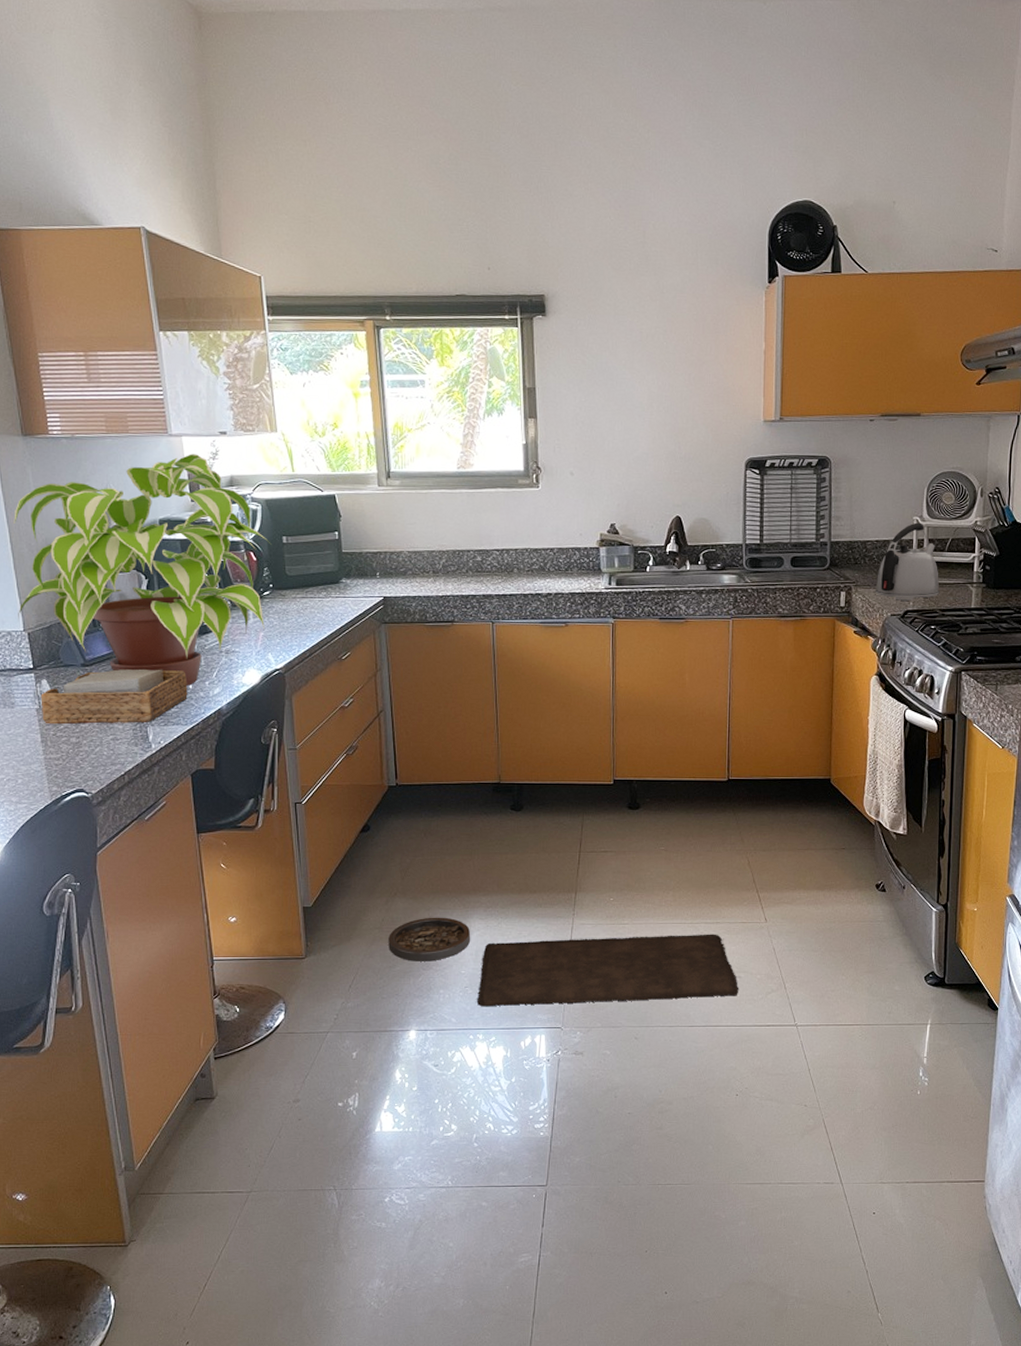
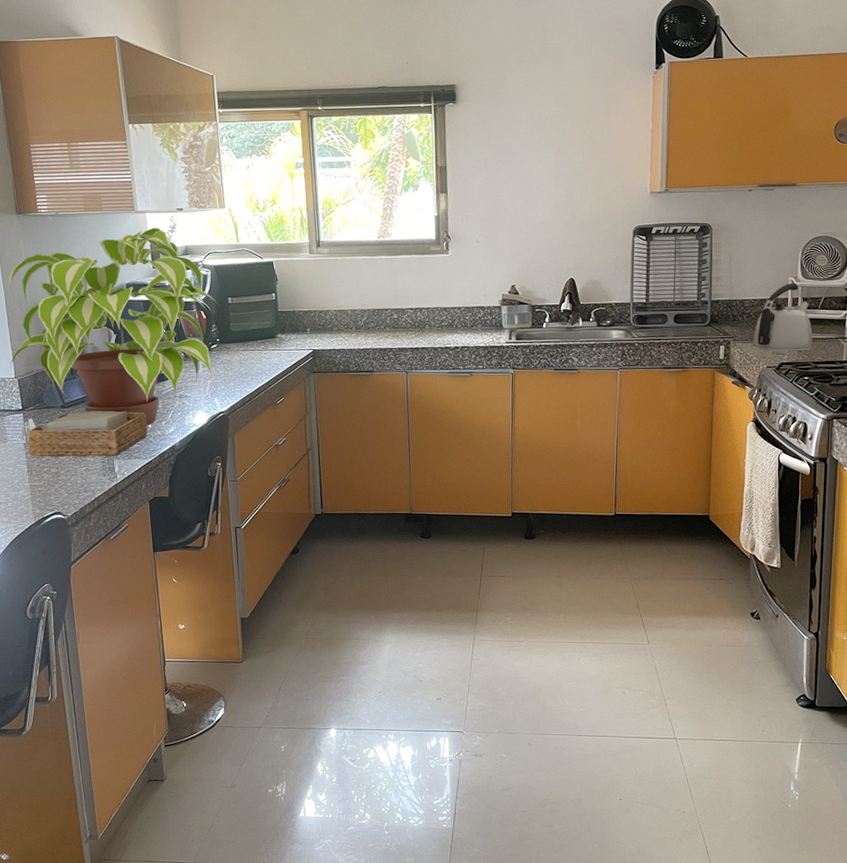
pet bowl: present [388,917,471,961] -> none [313,630,385,669]
doormat: present [476,934,739,1007] -> none [388,652,624,711]

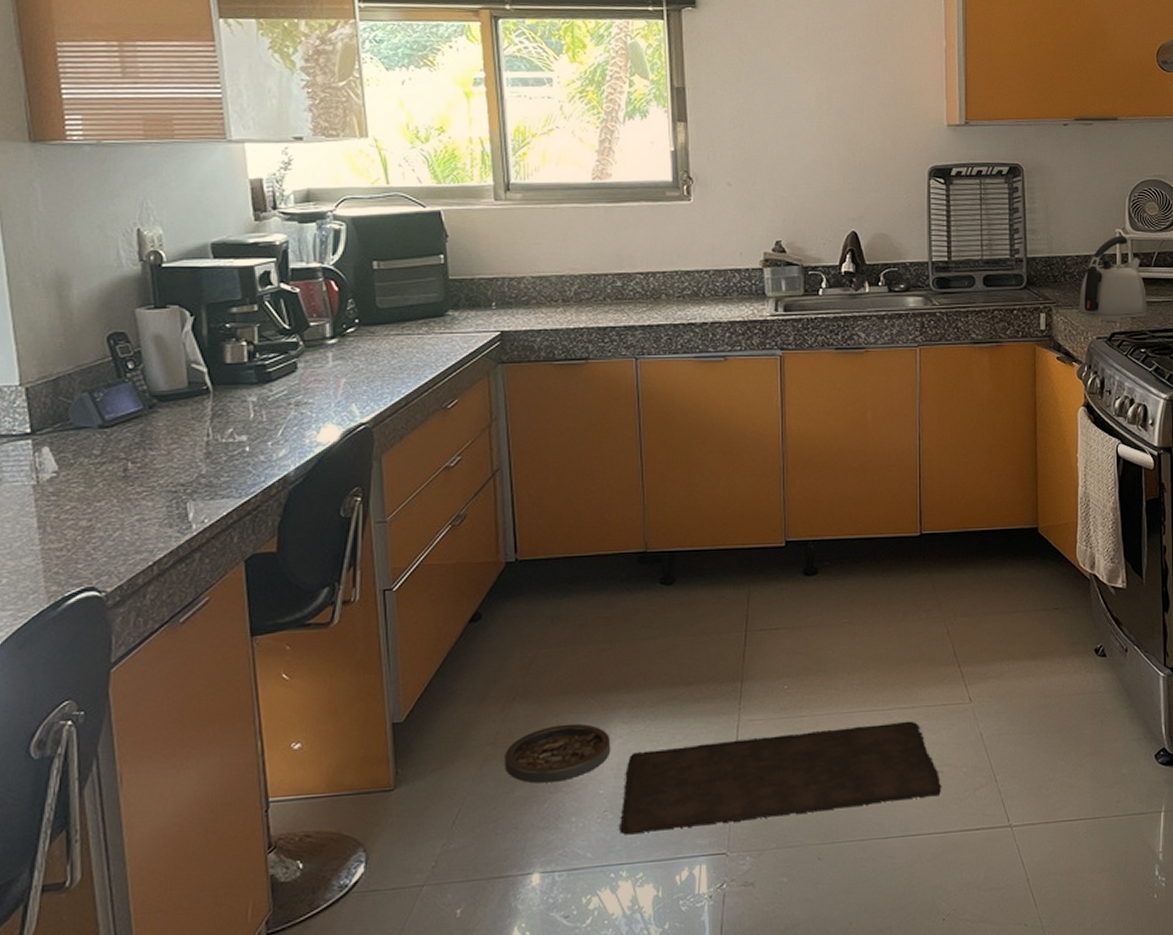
plant: present [8,227,219,425] -> none [12,163,358,448]
napkin holder: present [27,410,148,457] -> none [39,428,244,505]
pet bowl: none [313,630,385,669] -> present [505,723,611,783]
doormat: none [388,652,624,711] -> present [618,721,942,835]

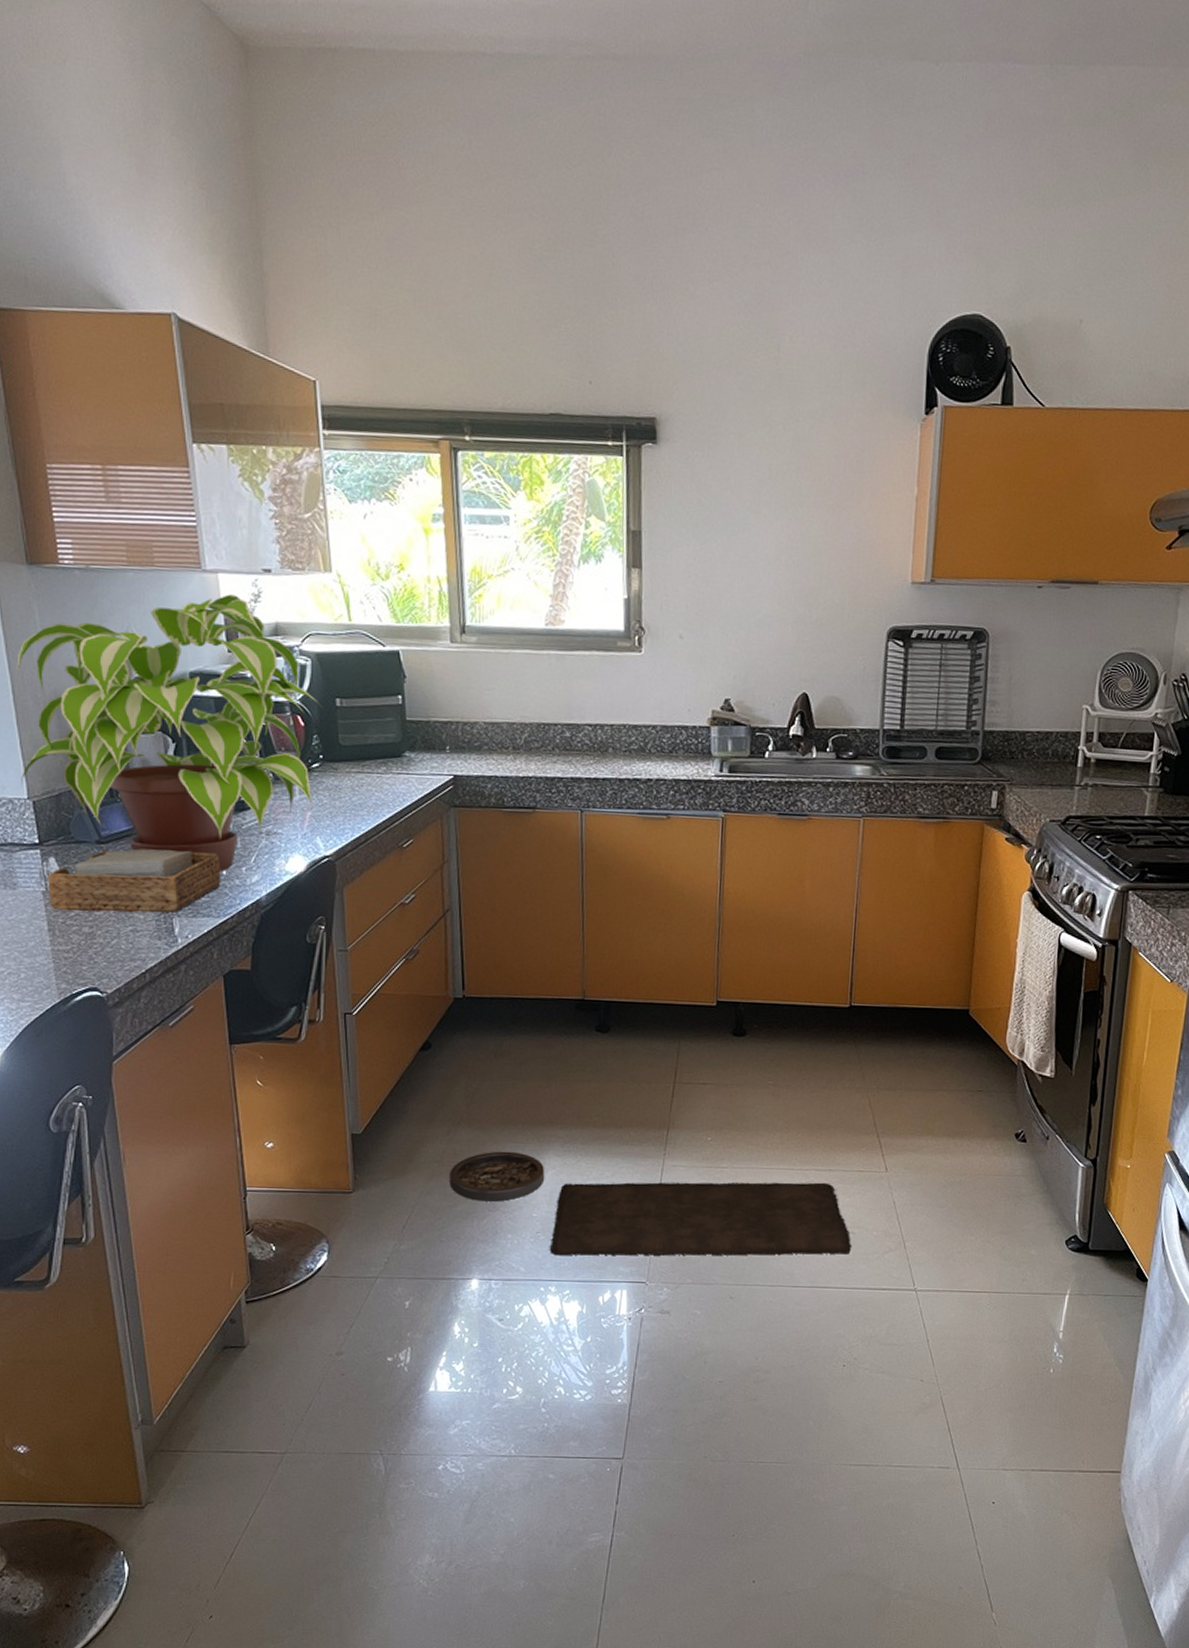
plant: none [12,163,358,448] -> present [16,594,322,871]
napkin holder: none [39,428,244,505] -> present [47,848,221,913]
kettle: present [1078,235,1148,322] -> none [1032,712,1109,805]

